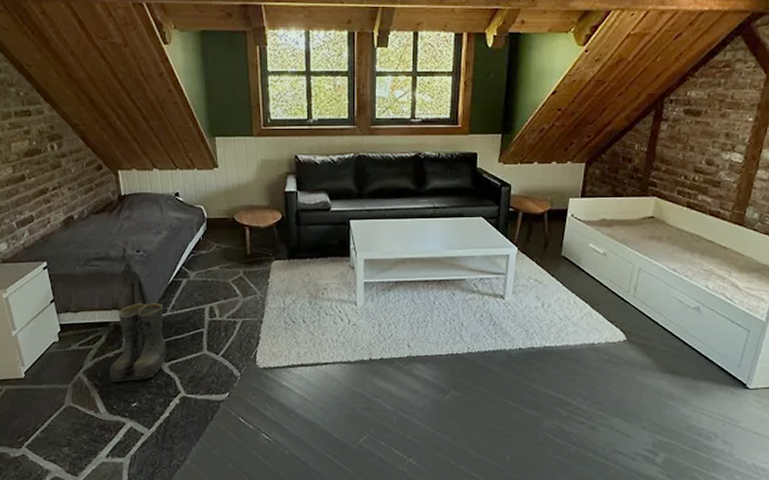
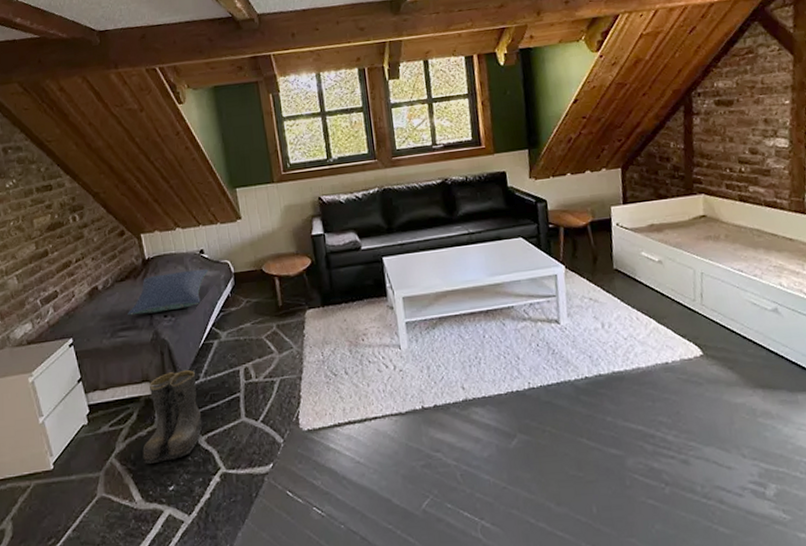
pillow: none [101,212,182,247] -> present [127,269,208,316]

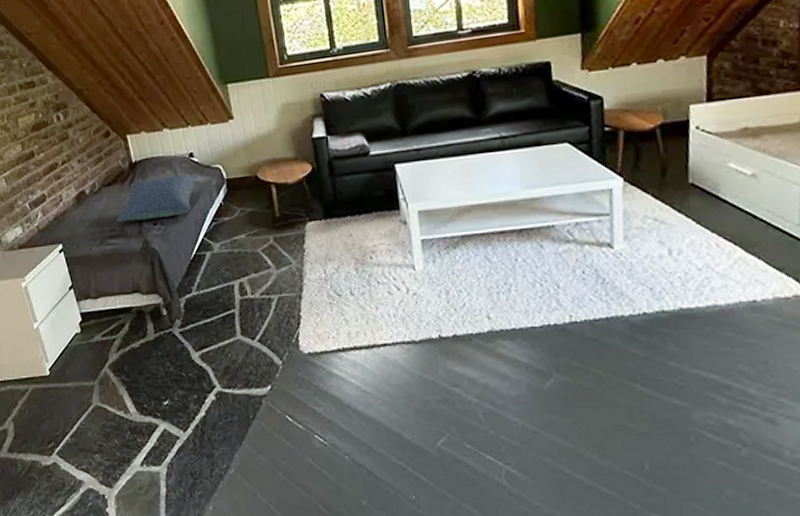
boots: present [142,369,204,465] -> none [136,281,197,378]

